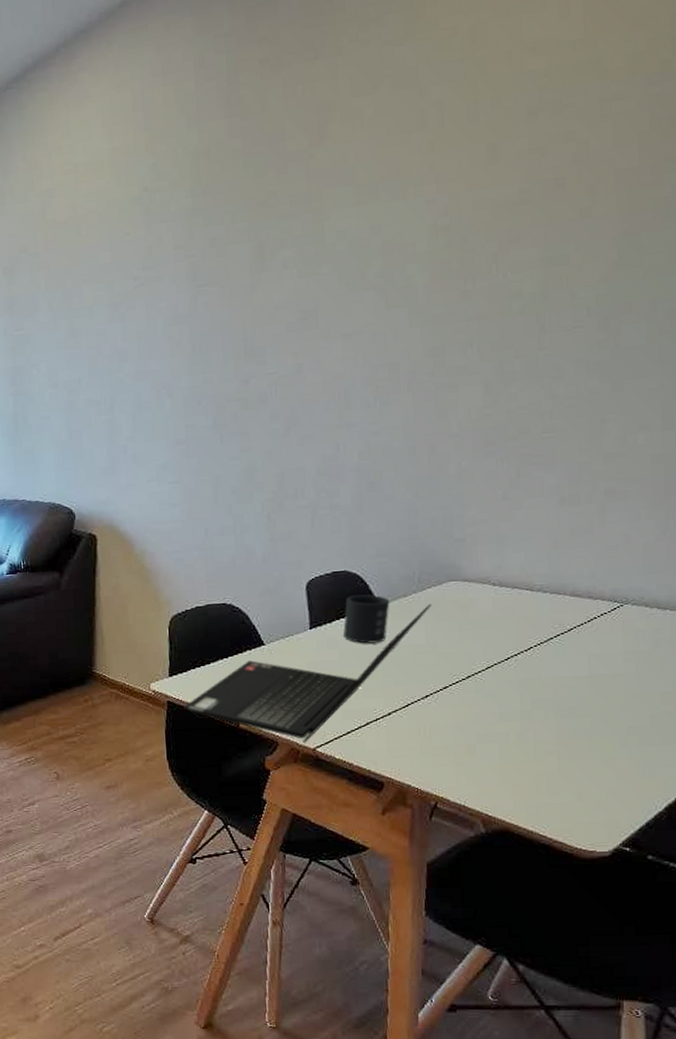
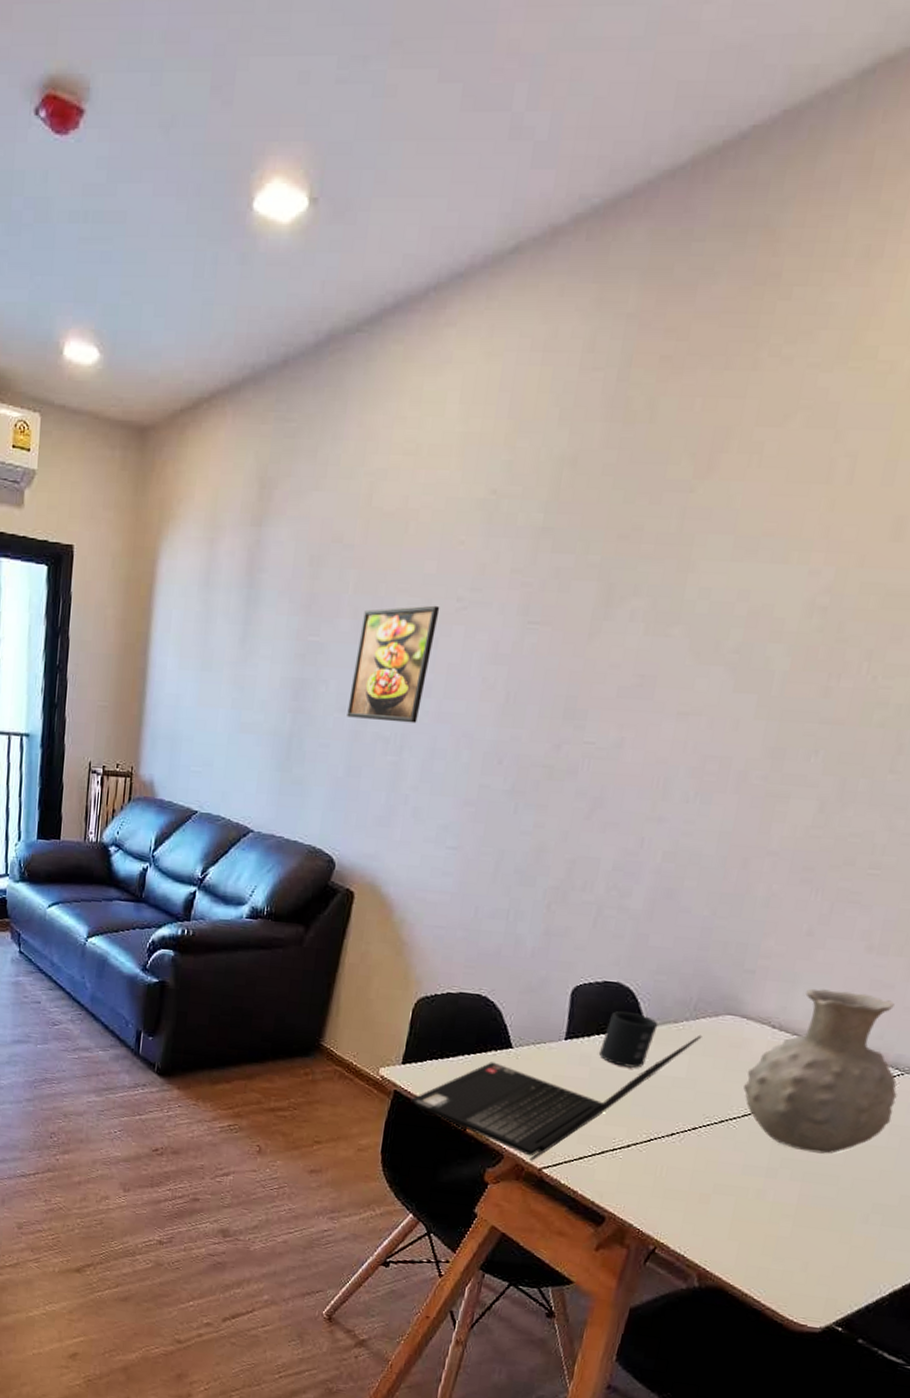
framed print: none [57,287,121,391] -> present [347,605,440,724]
vase: none [479,540,623,691] -> present [742,988,897,1154]

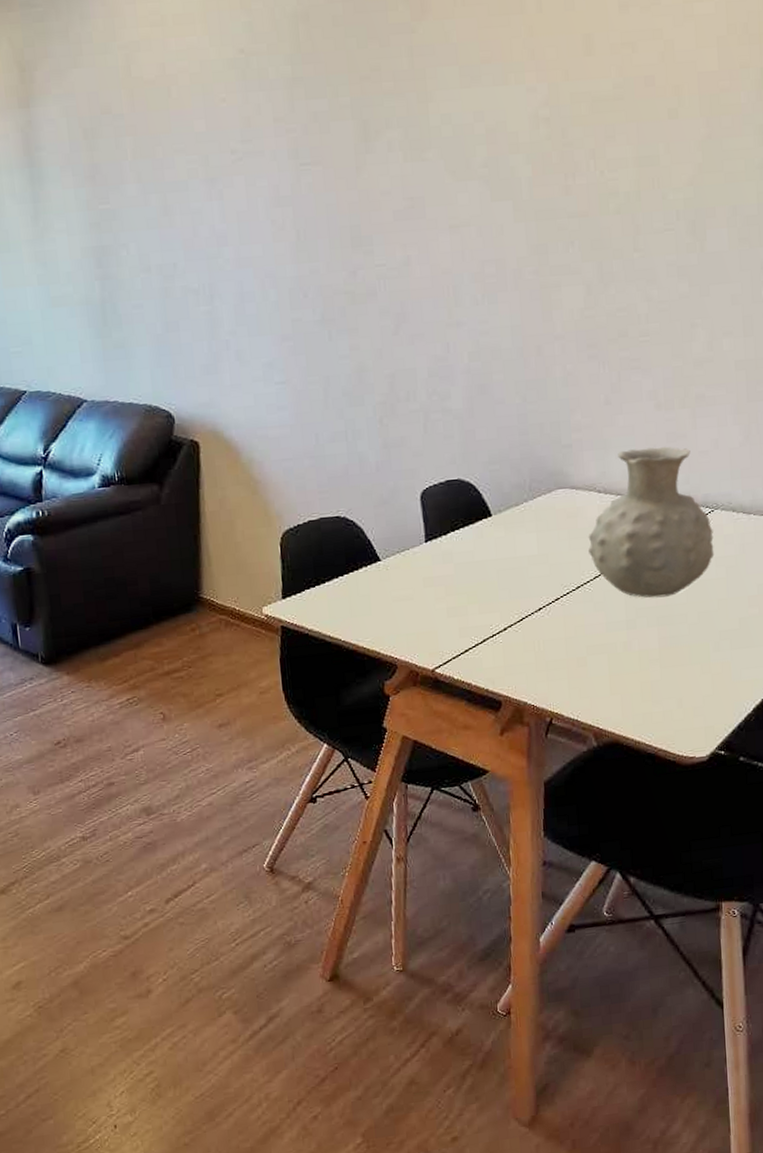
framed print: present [347,605,440,724] -> none [147,160,221,276]
laptop computer: present [410,1034,702,1161] -> none [299,512,543,664]
mug: present [599,1011,659,1068] -> none [458,504,503,556]

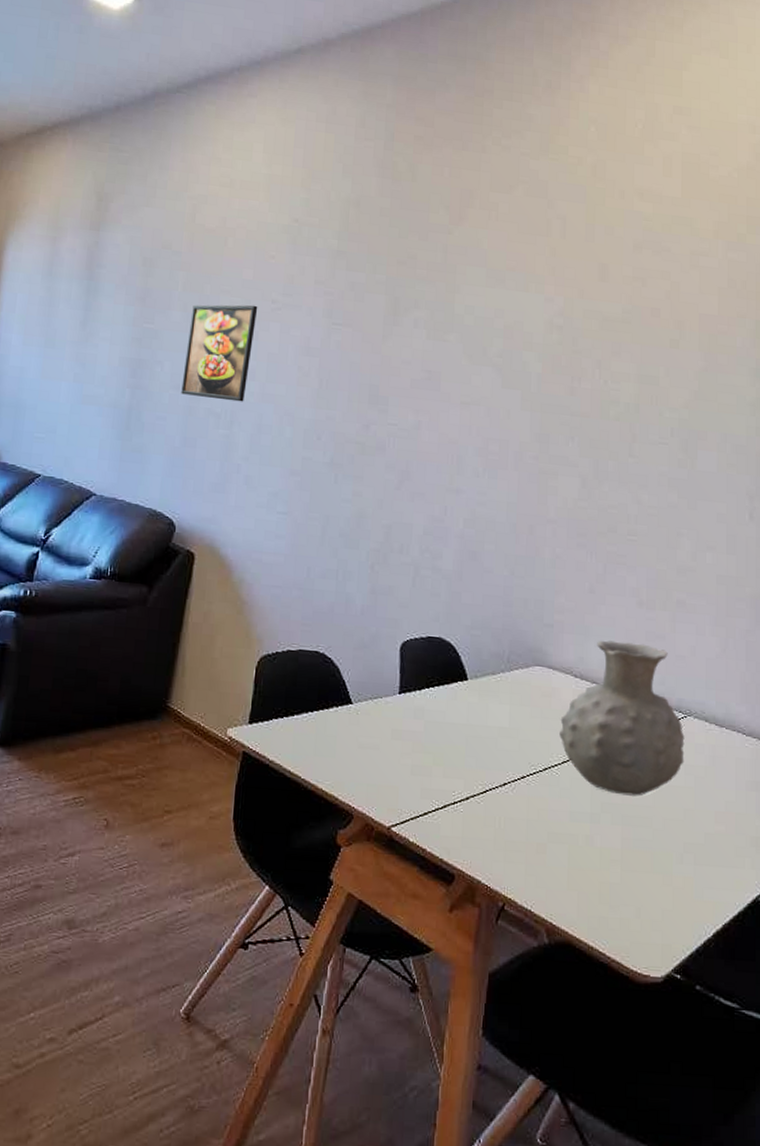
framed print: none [147,160,221,276] -> present [181,304,258,402]

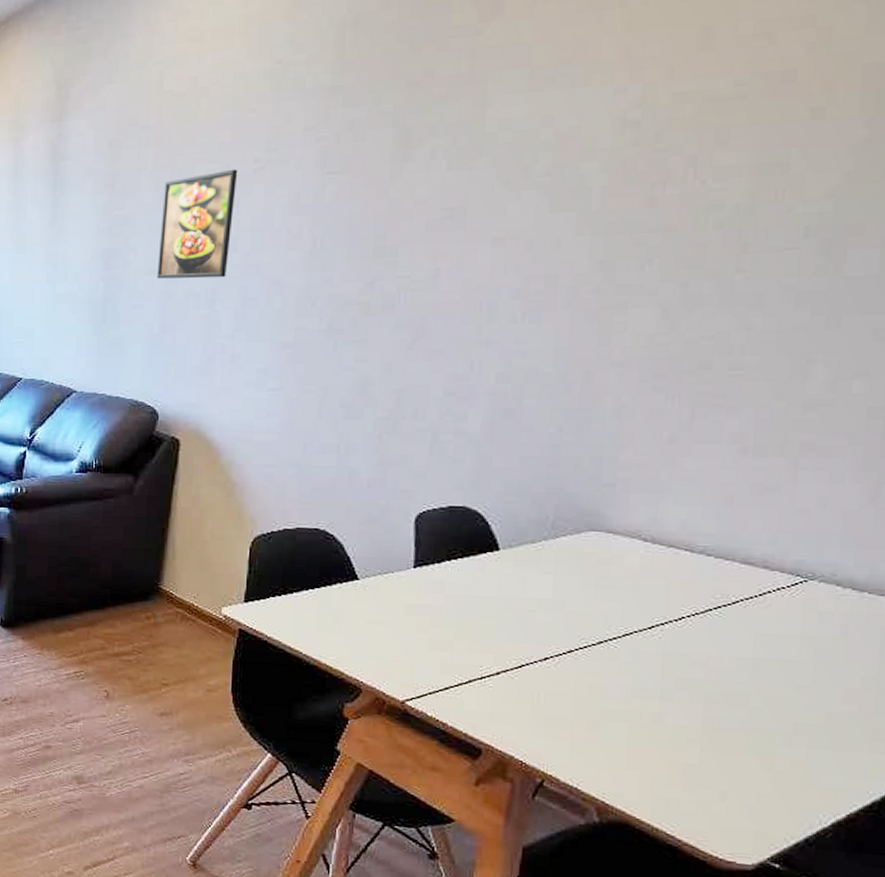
vase: present [558,640,685,796] -> none [619,497,803,672]

